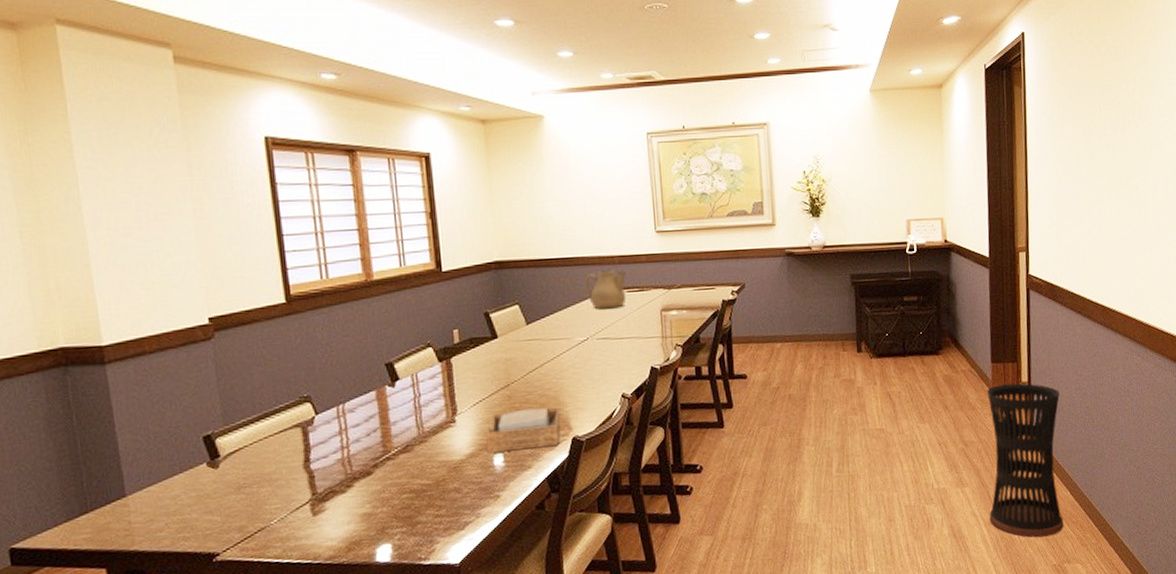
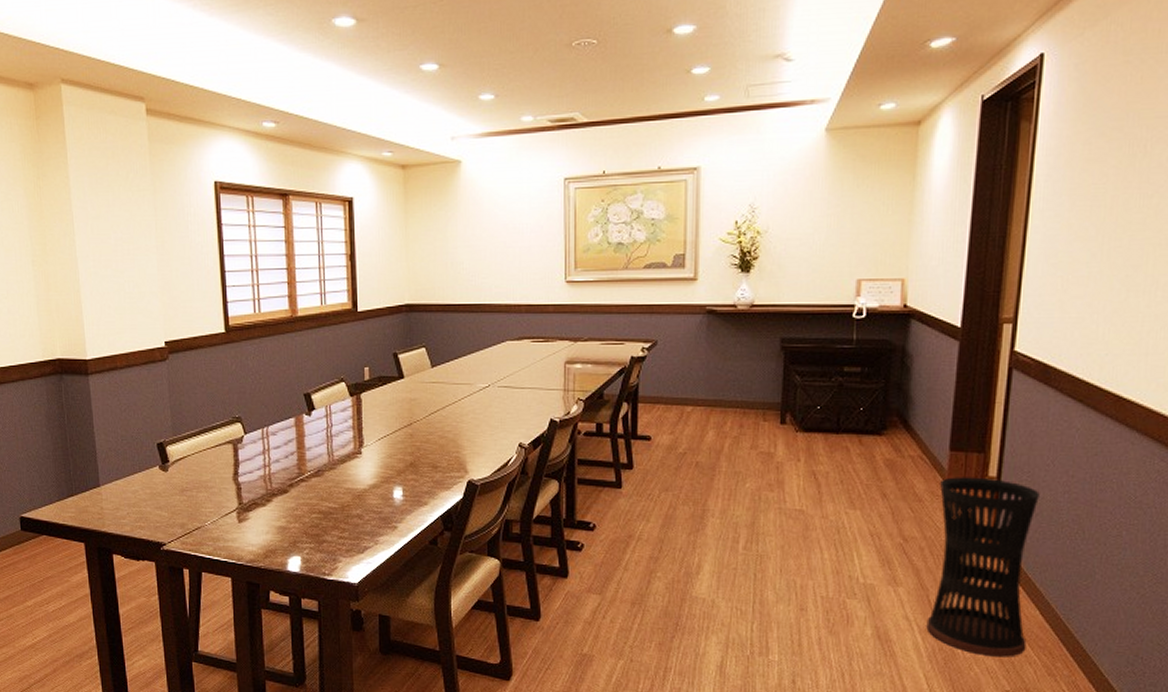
napkin holder: present [486,407,561,453] -> none [388,449,458,487]
teapot: present [584,269,627,310] -> none [490,318,532,358]

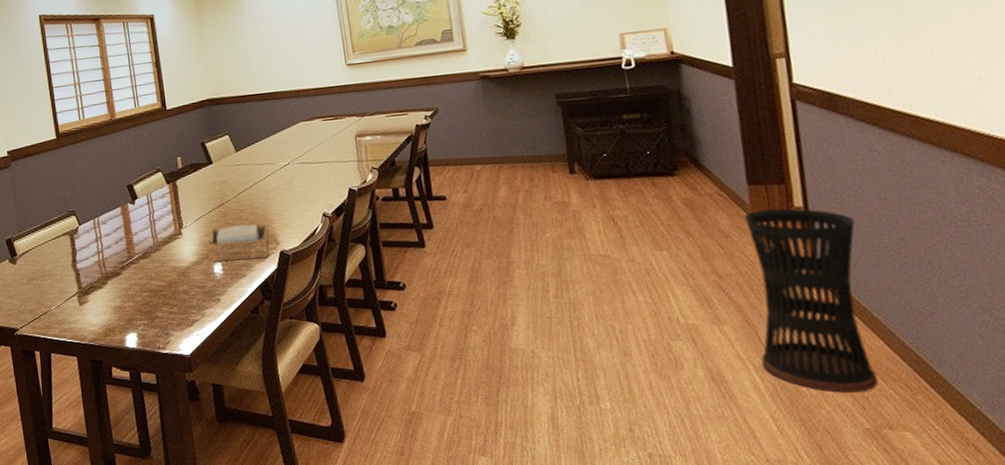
napkin holder: none [388,449,458,487] -> present [206,223,270,262]

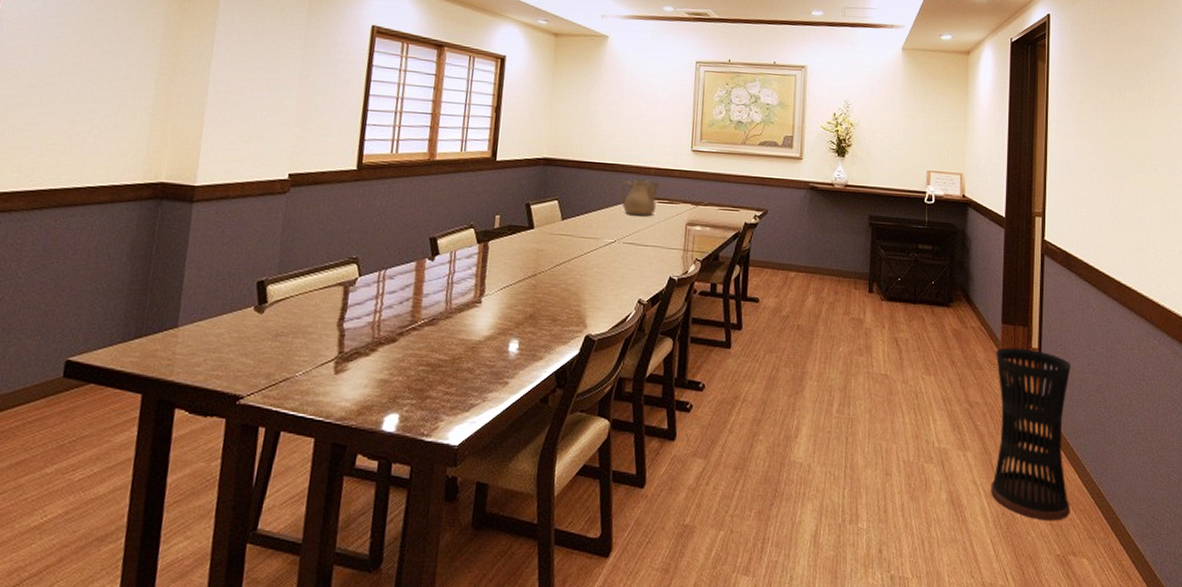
napkin holder: present [206,223,270,262] -> none [504,300,579,341]
teapot: none [283,101,323,137] -> present [620,179,660,217]

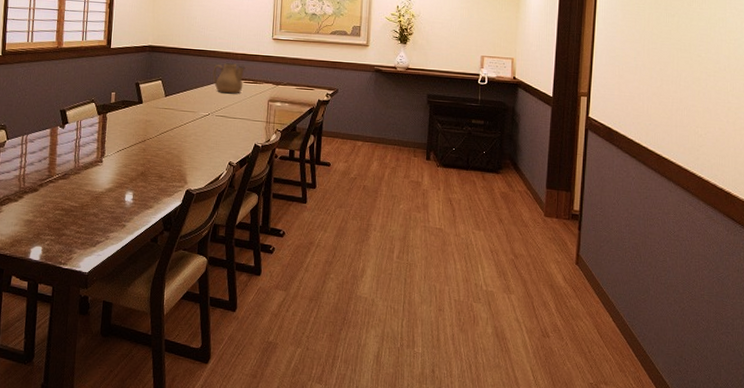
umbrella stand: present [991,347,1071,521] -> none [532,209,609,355]

